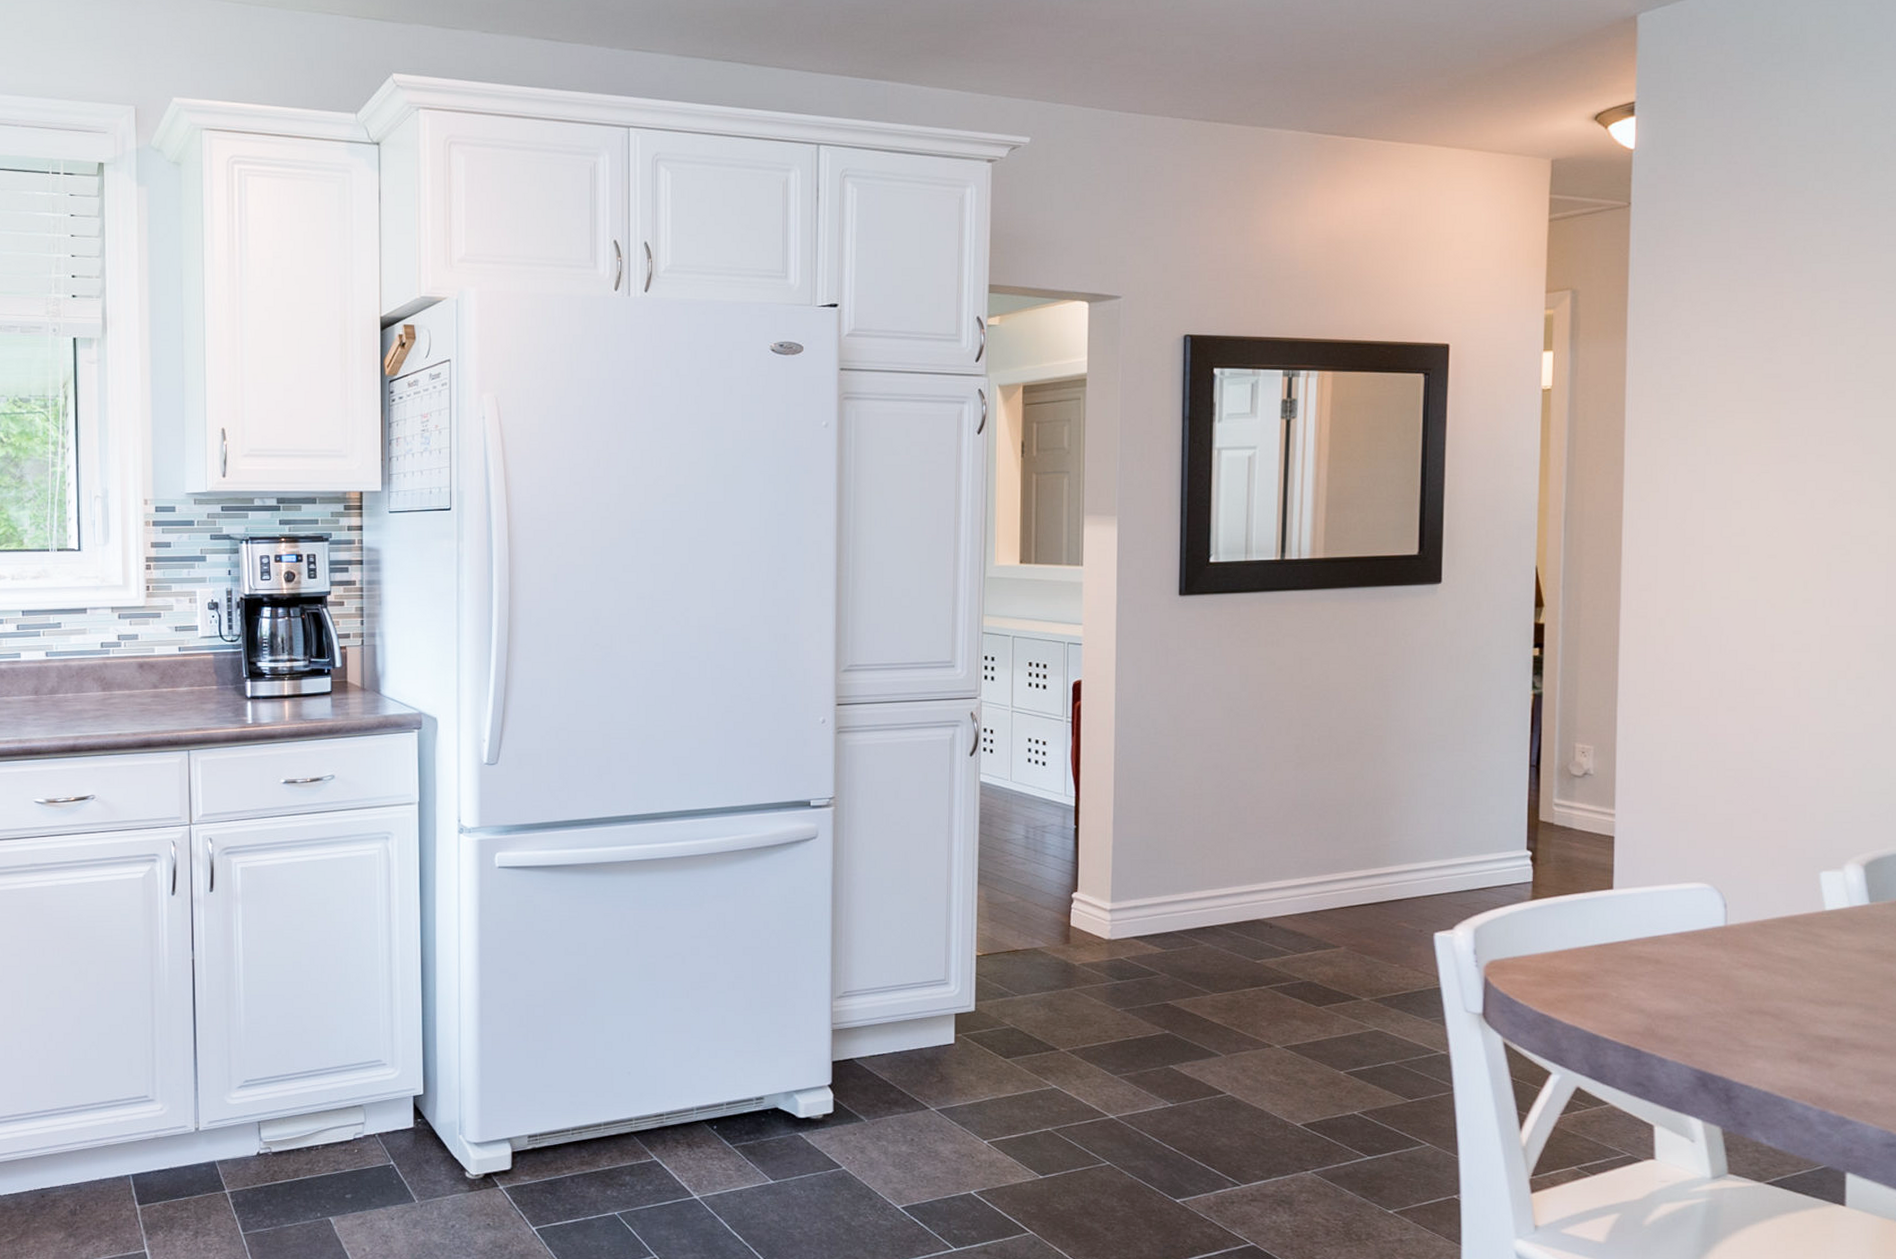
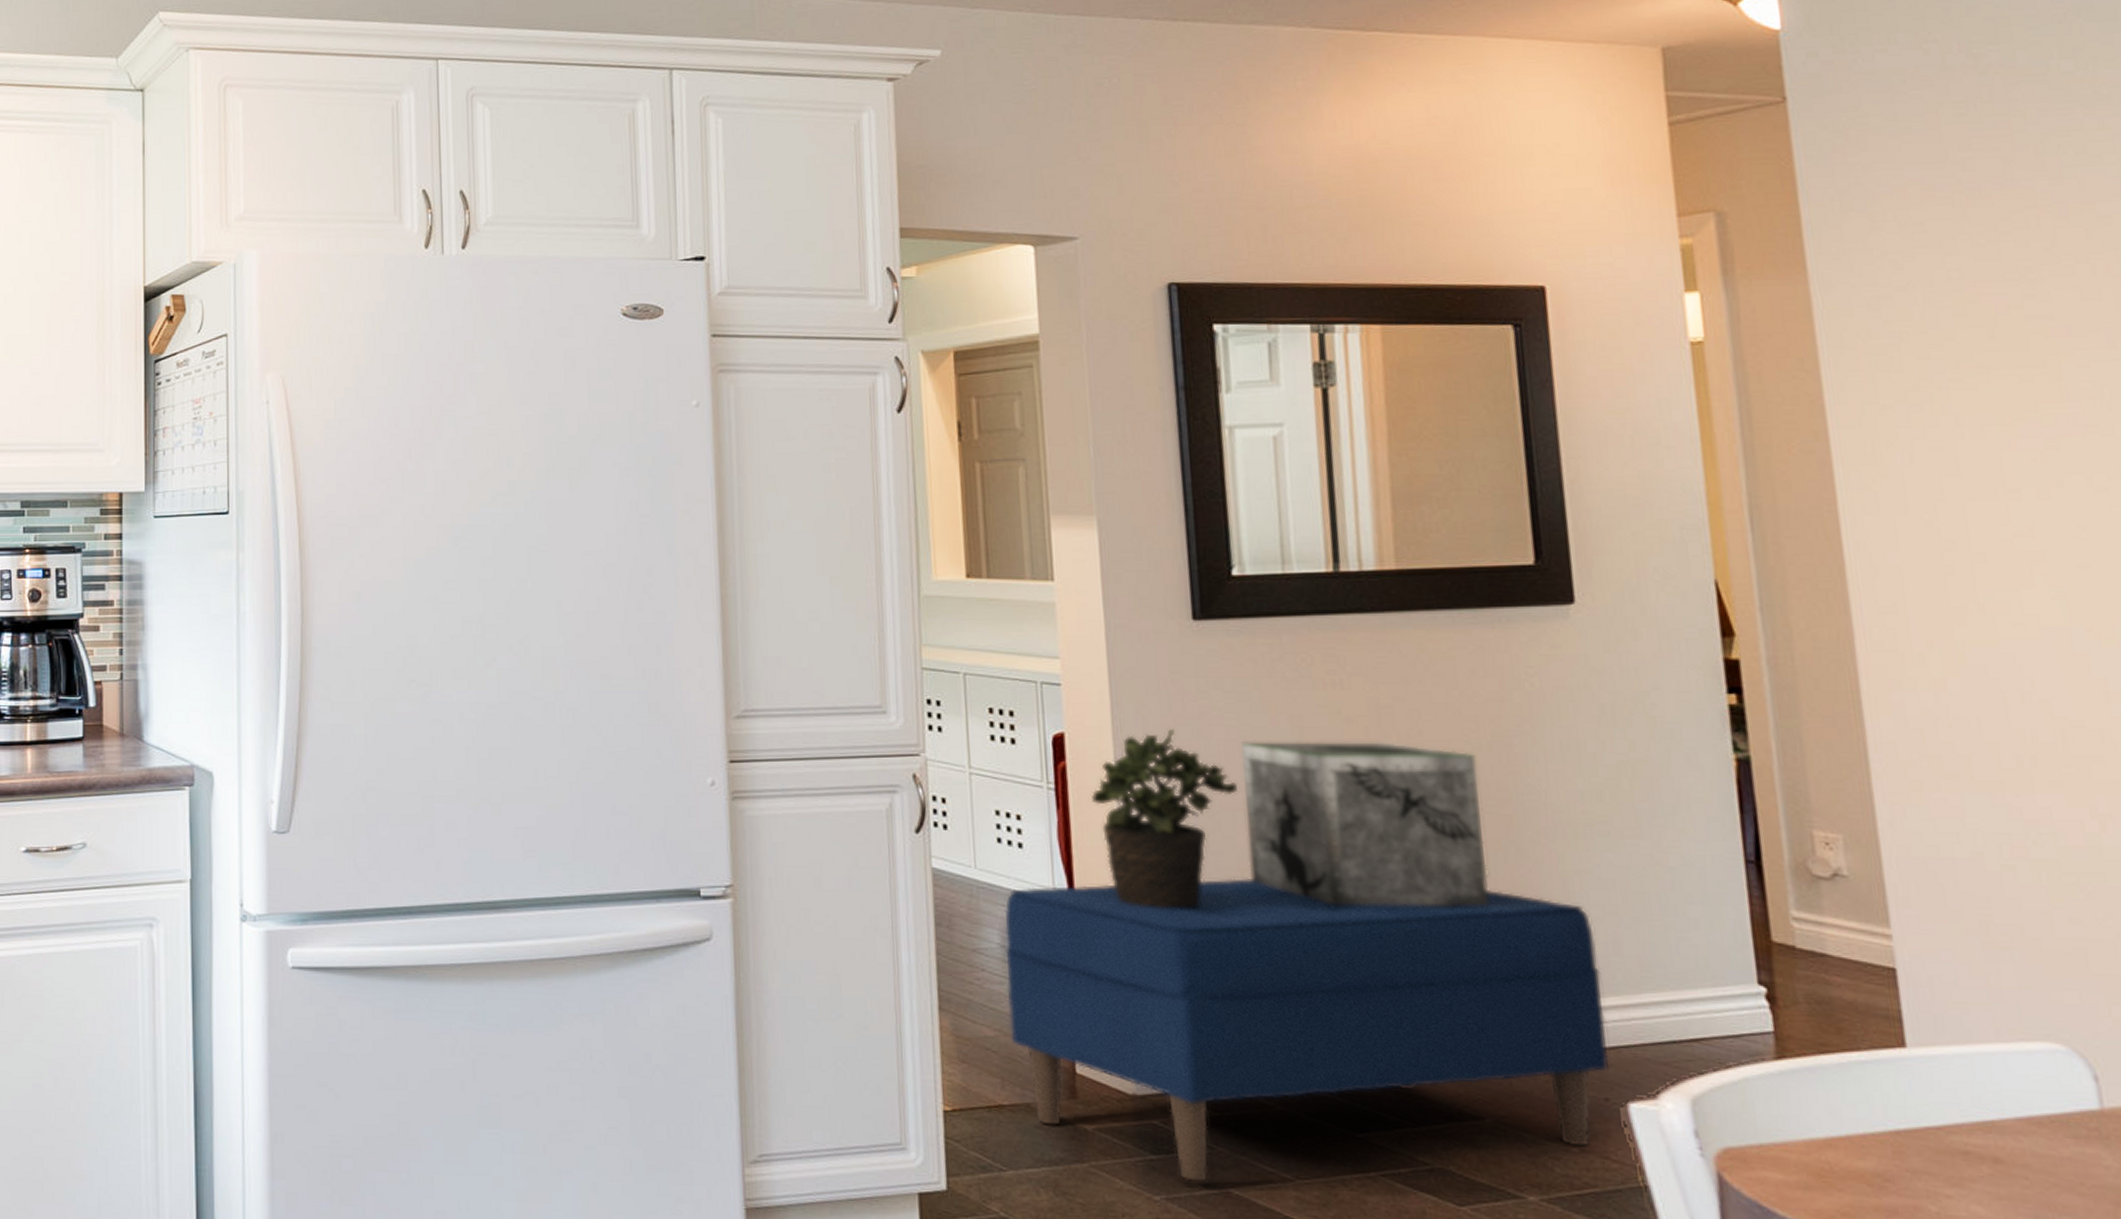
bench: none [1026,785,1428,997] -> present [1004,878,1610,1182]
potted plant: none [1097,677,1199,808] -> present [1091,729,1237,910]
decorative box: none [1202,685,1363,802] -> present [1241,742,1489,906]

